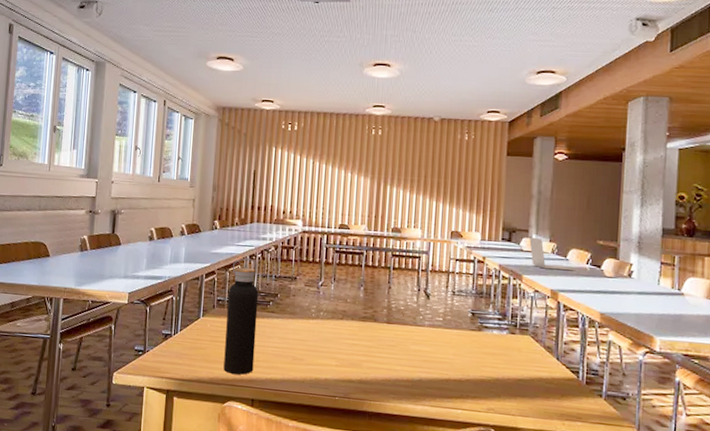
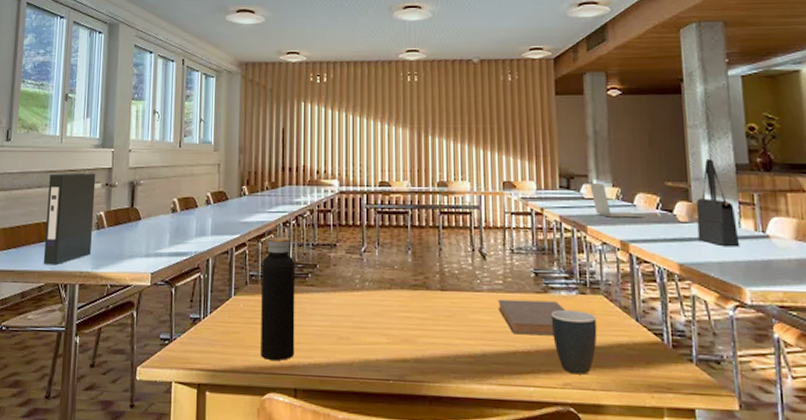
binder: none [31,198,81,281] -> present [43,173,96,265]
book: none [436,334,496,367] -> present [497,299,565,335]
mug: none [481,346,522,402] -> present [550,309,597,375]
tote bag: none [620,222,657,302] -> present [696,158,740,247]

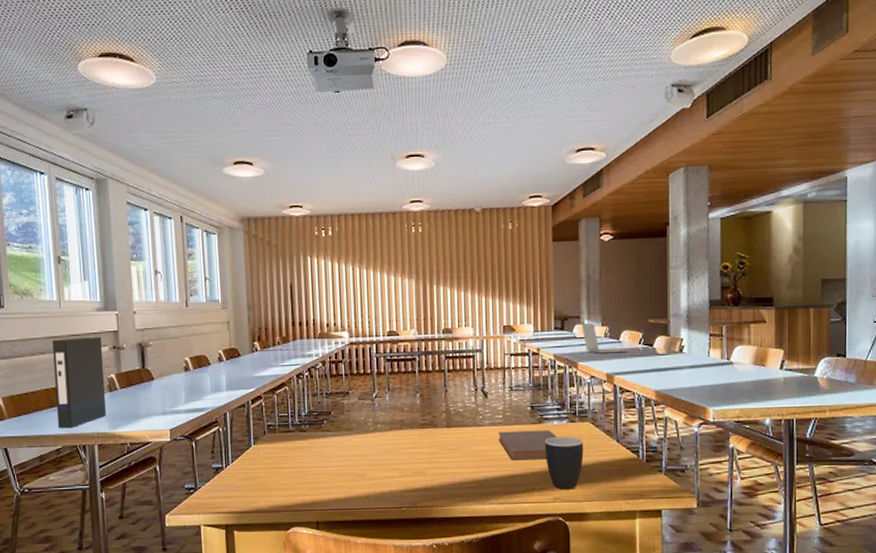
water bottle: present [260,226,296,360] -> none [277,378,315,499]
tote bag: present [696,158,740,247] -> none [673,296,708,374]

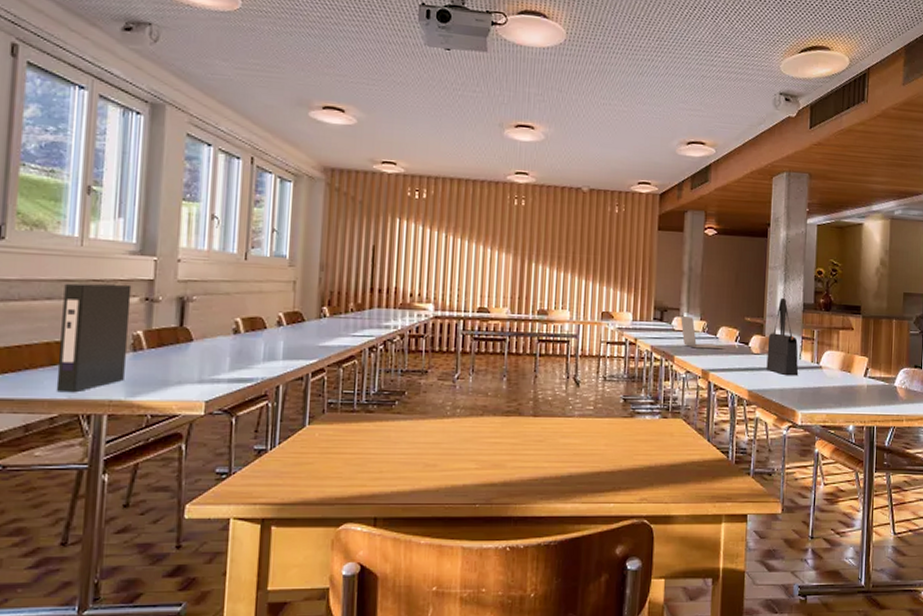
book: present [498,430,557,461] -> none [587,424,648,456]
mug: present [544,436,584,490] -> none [634,432,675,490]
tote bag: none [673,296,708,374] -> present [766,297,799,376]

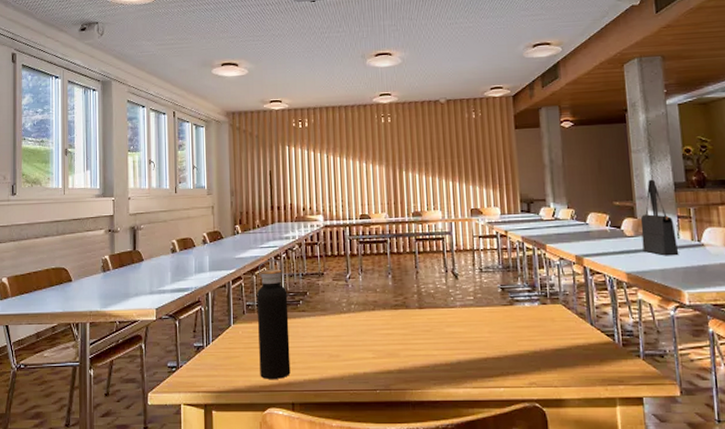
binder: present [56,283,132,393] -> none [54,220,100,307]
water bottle: none [337,351,381,490] -> present [256,260,291,379]
laptop: present [680,315,725,350] -> none [547,205,597,236]

